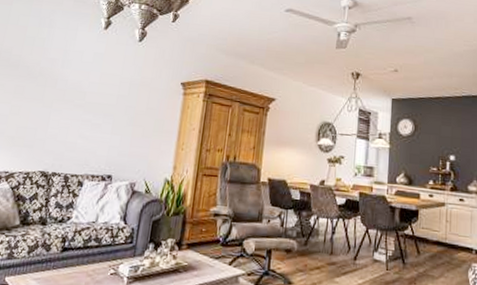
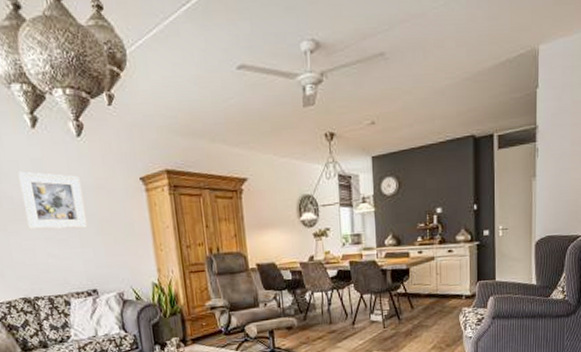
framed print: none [71,61,130,118] -> present [18,171,87,230]

